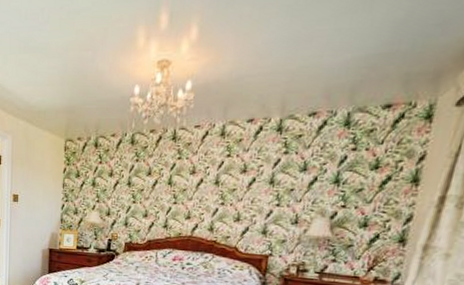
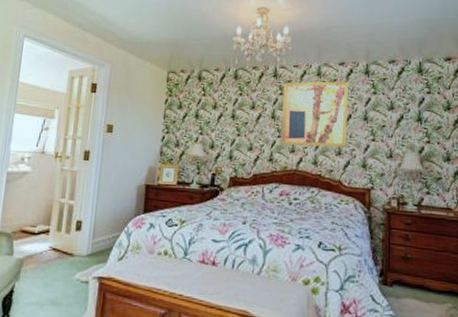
wall art: none [176,140,256,214] -> present [281,81,348,148]

